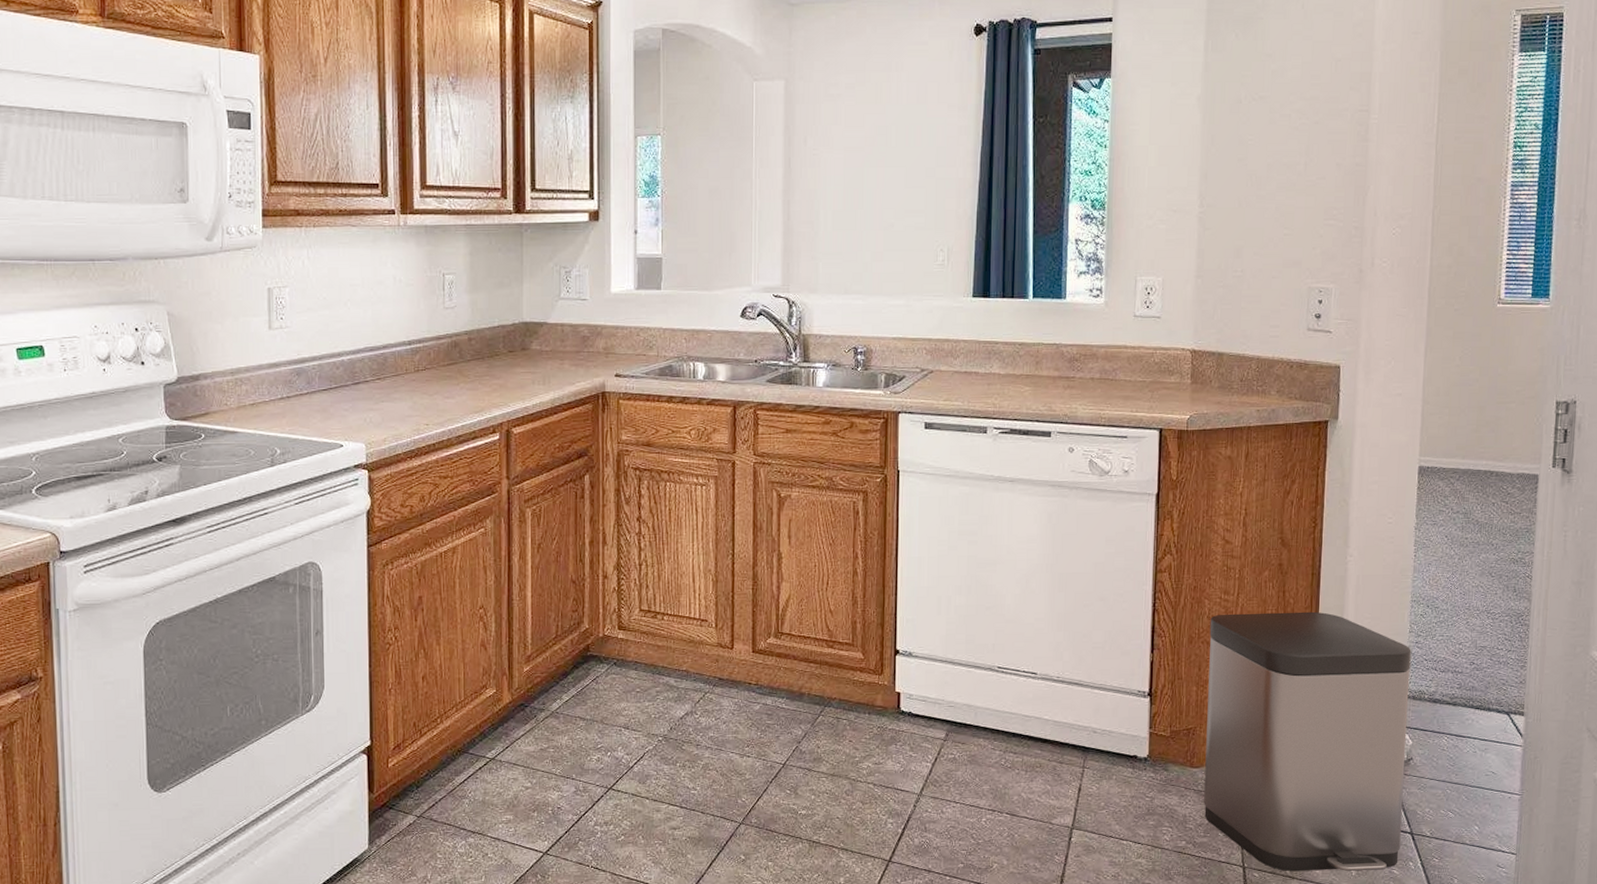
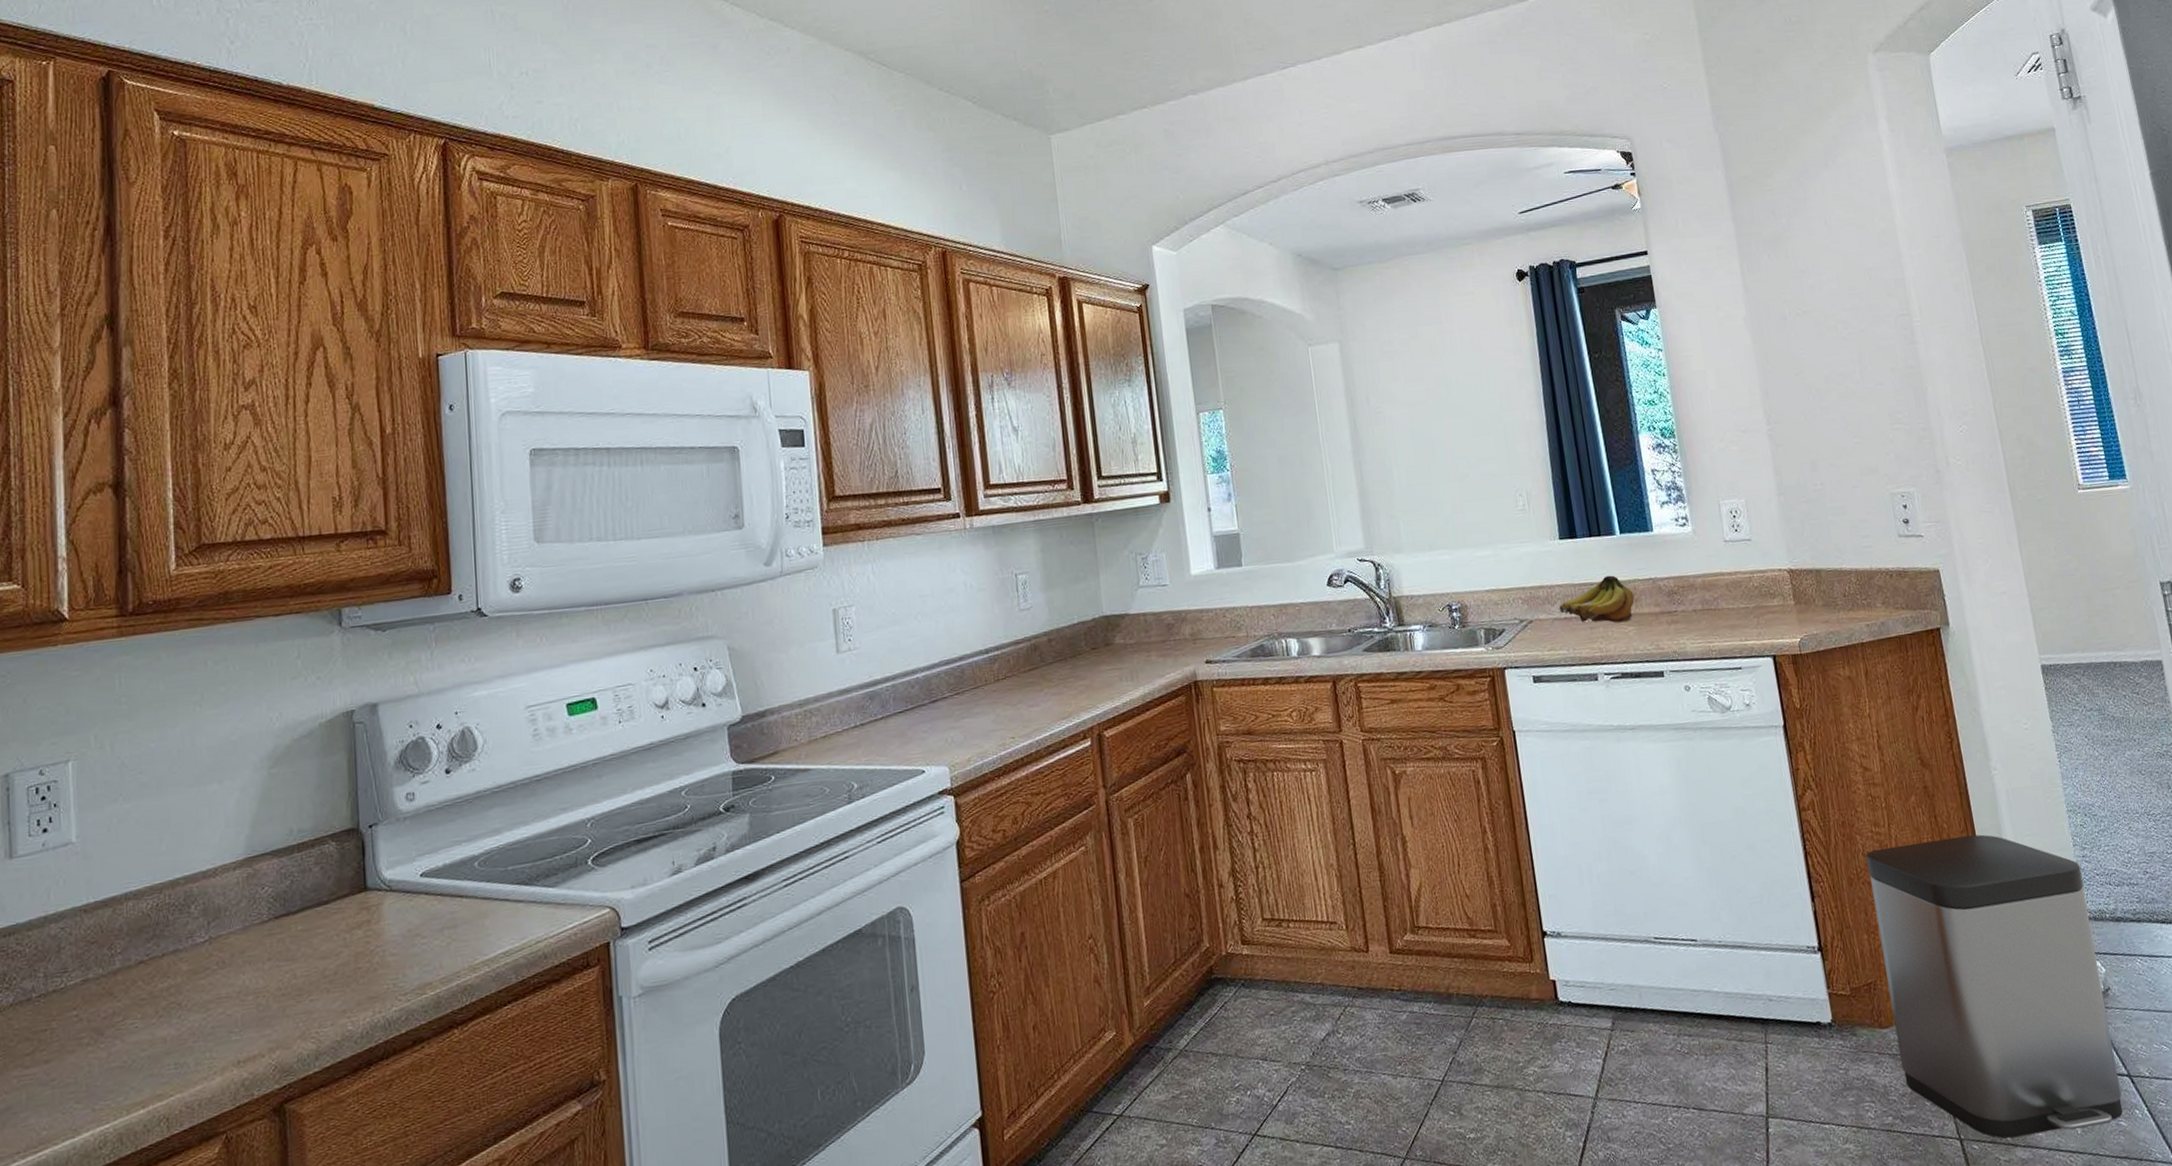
fruit: none [961,336,1036,382] -> present [1559,575,1635,623]

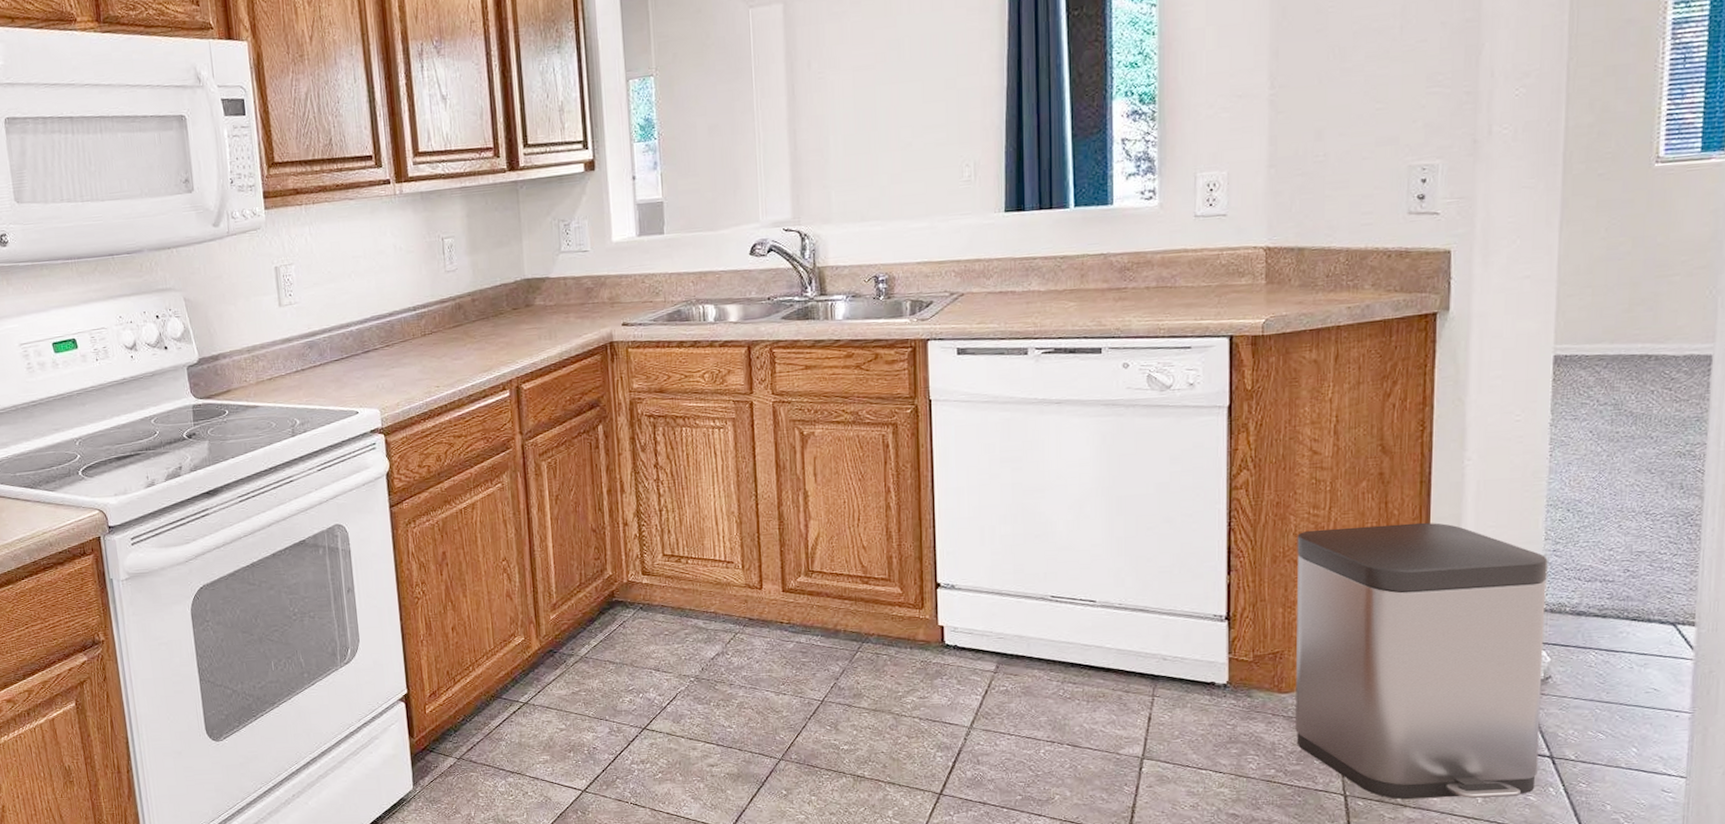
fruit: present [1559,575,1635,623] -> none [994,249,1081,299]

